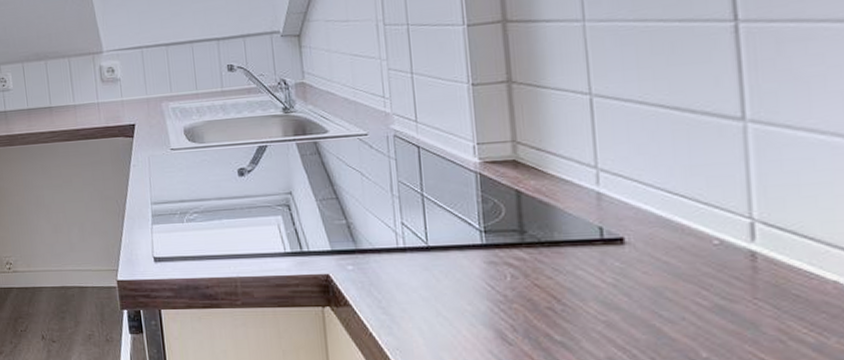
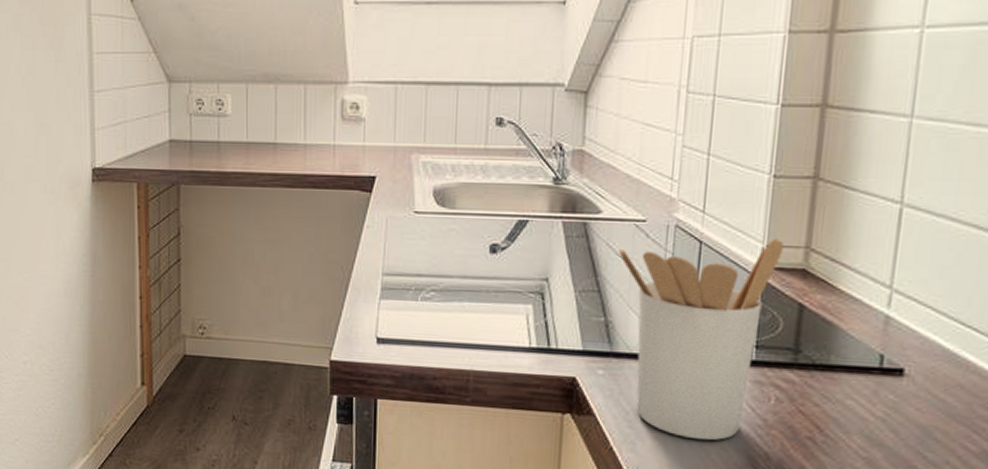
utensil holder: none [349,137,492,319] -> present [619,238,783,441]

